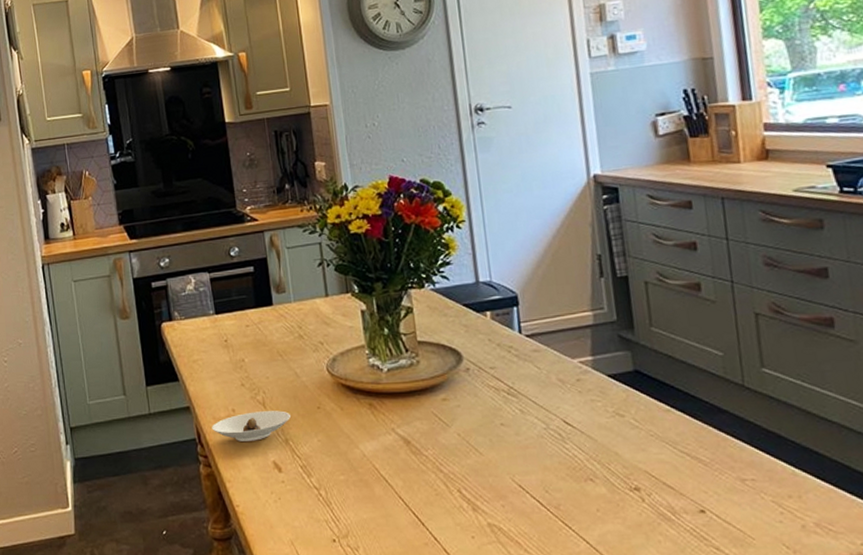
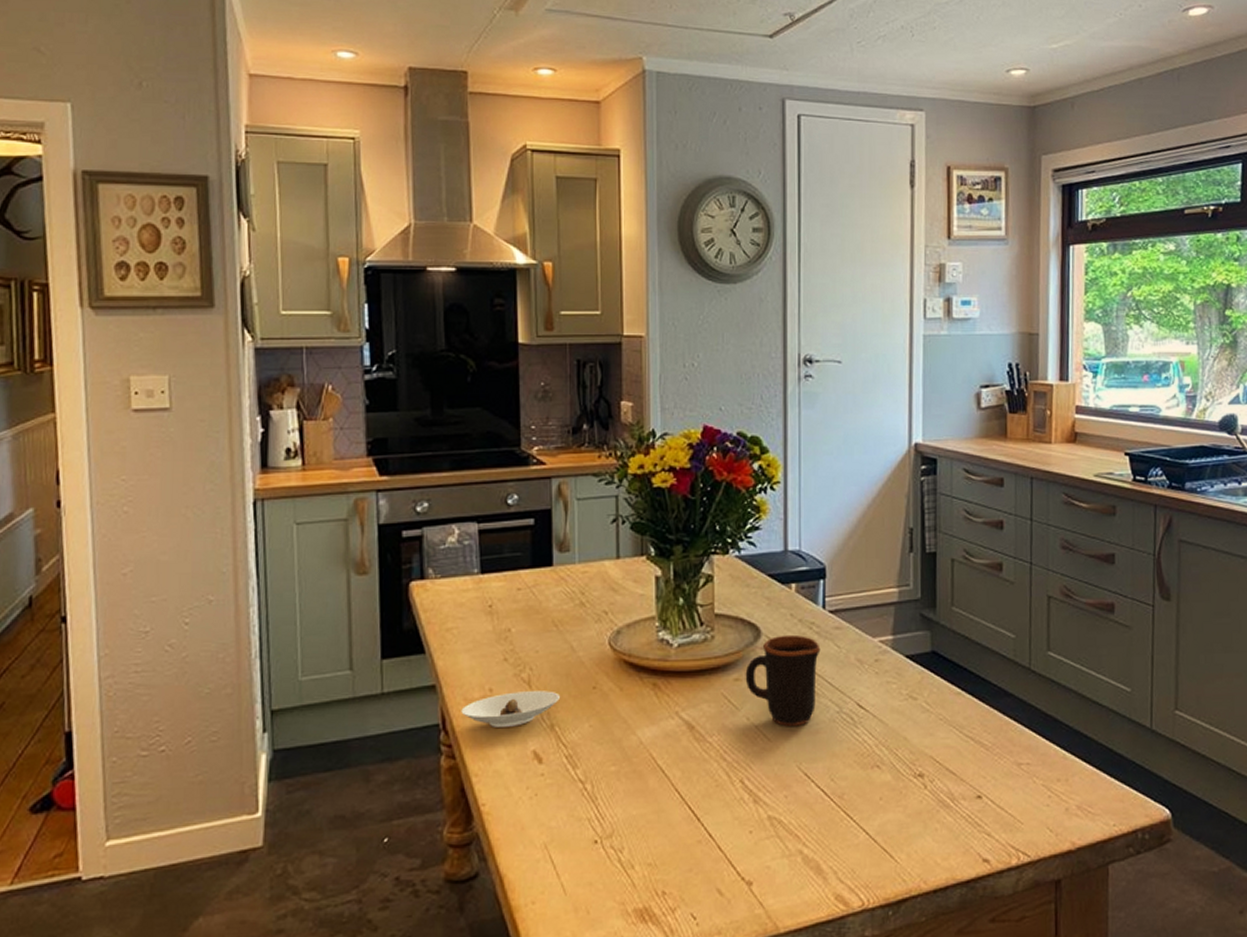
mug: none [451,358,523,441] -> present [745,634,821,726]

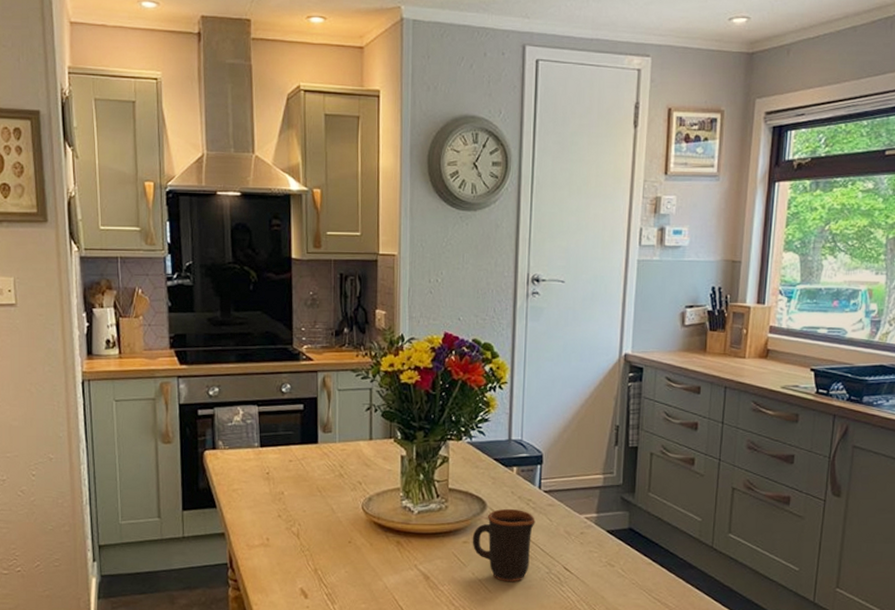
saucer: present [461,691,561,727] -> none [244,542,323,569]

